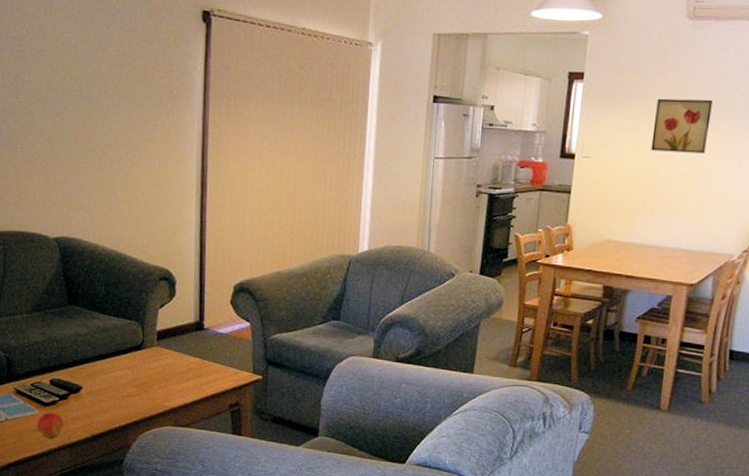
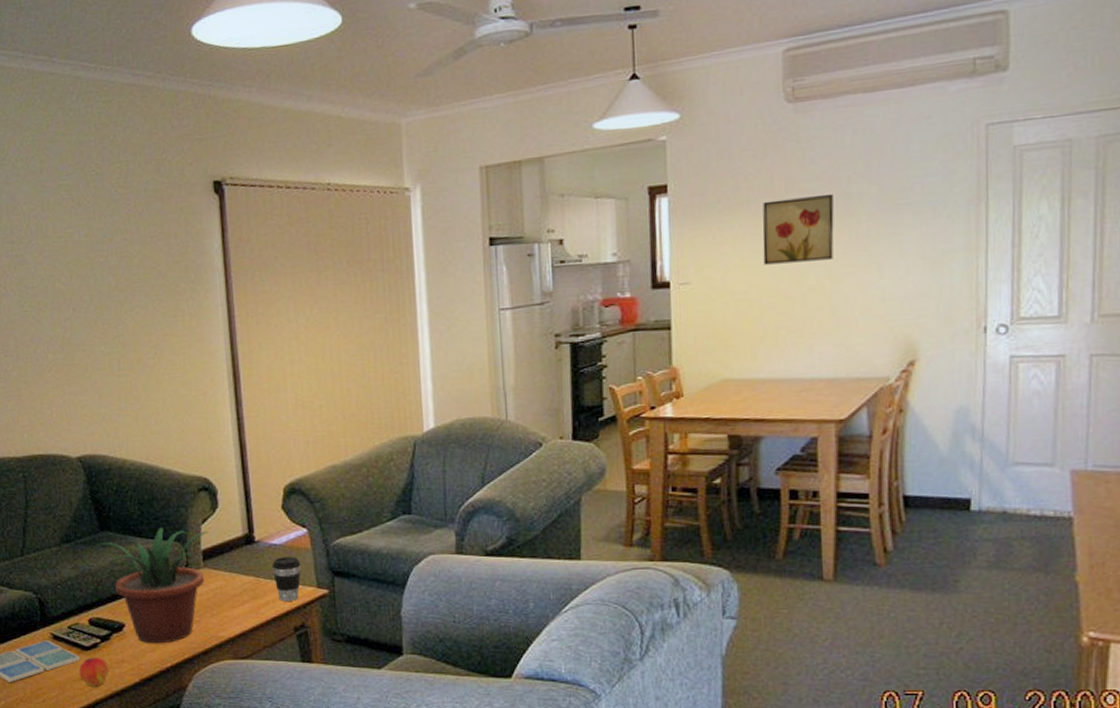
potted plant: none [59,307,164,407] -> present [92,527,208,644]
coffee cup: none [216,344,241,383] -> present [272,557,301,601]

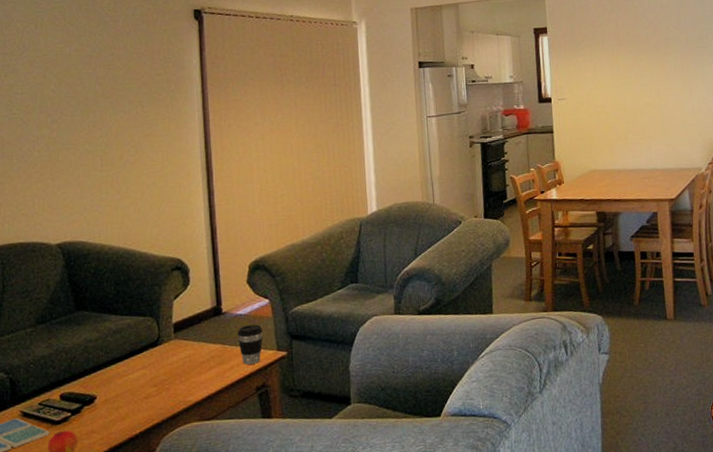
potted plant: present [92,527,208,644] -> none [67,304,180,413]
wall art: present [762,193,835,265] -> none [612,38,660,87]

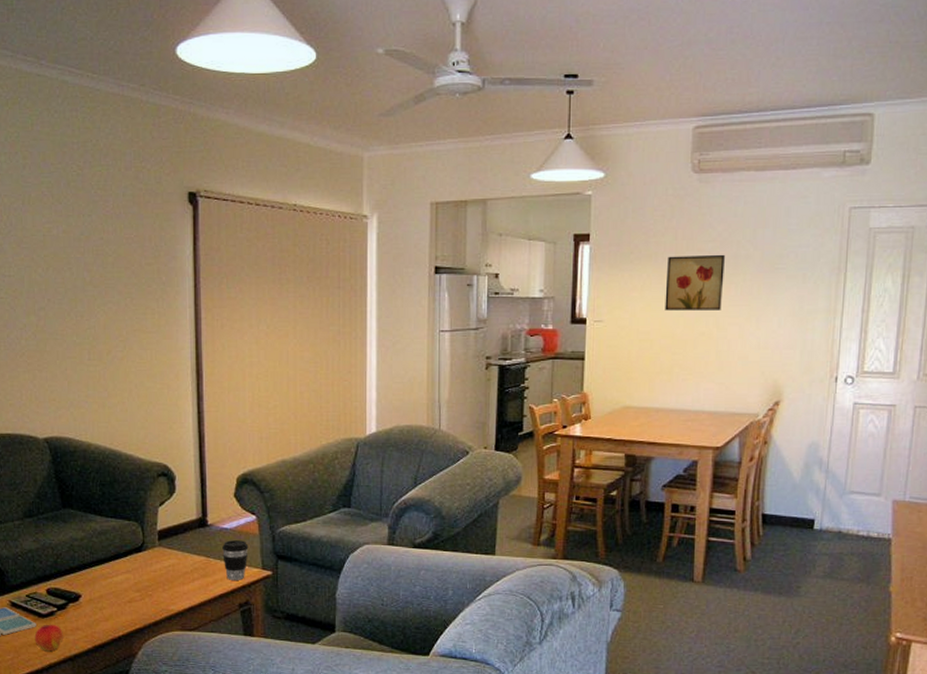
wall art: none [612,38,660,87] -> present [665,254,725,311]

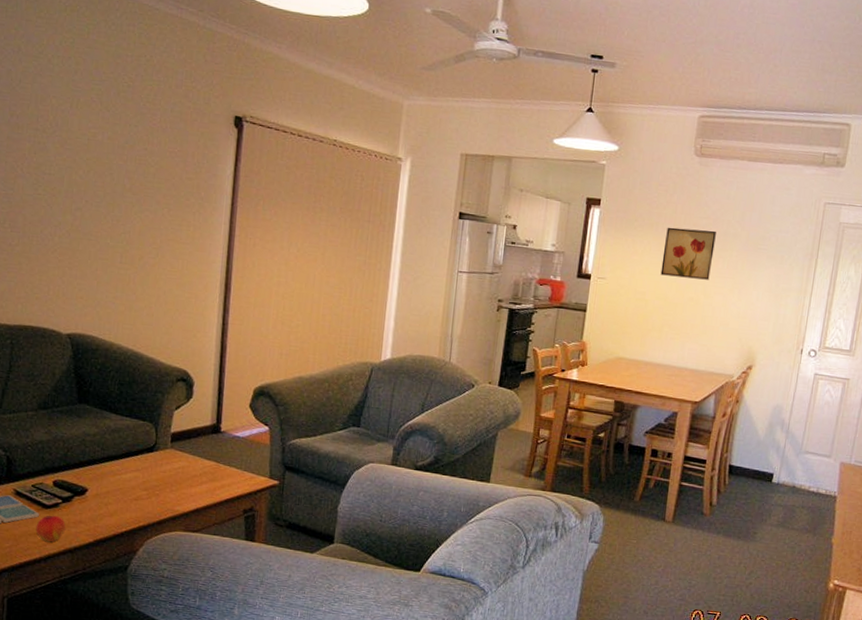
coffee cup: present [222,540,249,580] -> none [232,448,259,487]

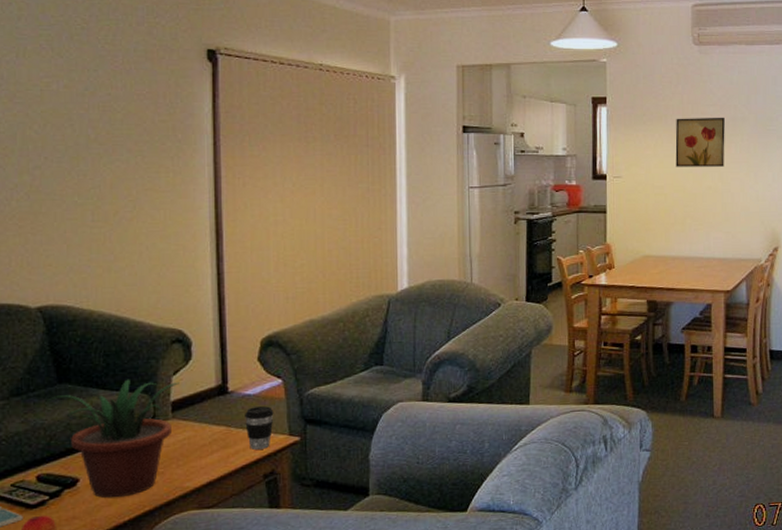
potted plant: none [67,408,180,511] -> present [47,379,179,498]
coffee cup: none [232,448,259,487] -> present [245,406,274,450]

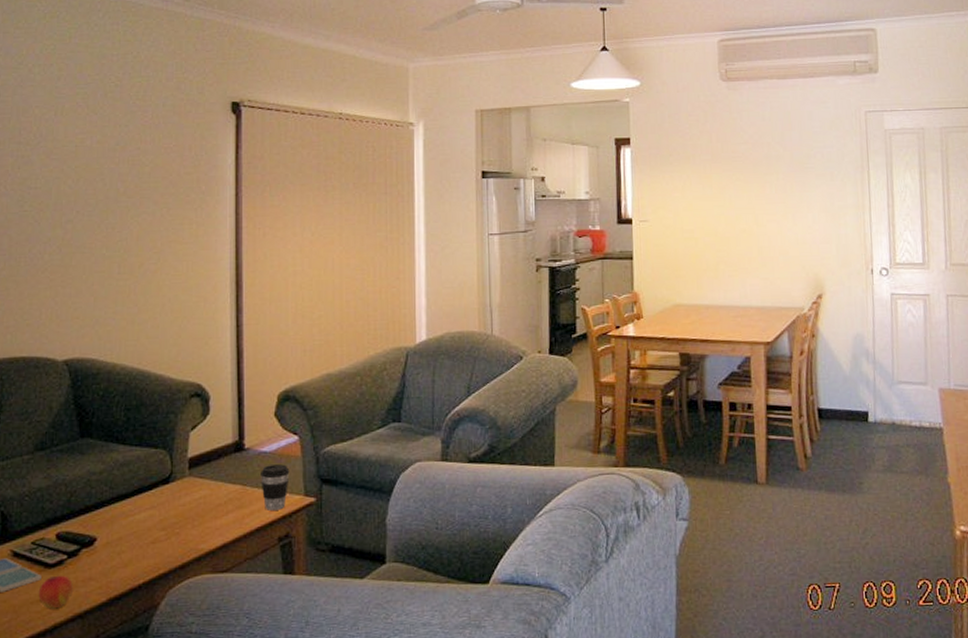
potted plant: present [47,379,179,498] -> none [69,434,197,559]
wall art: present [675,117,725,167] -> none [705,155,759,209]

